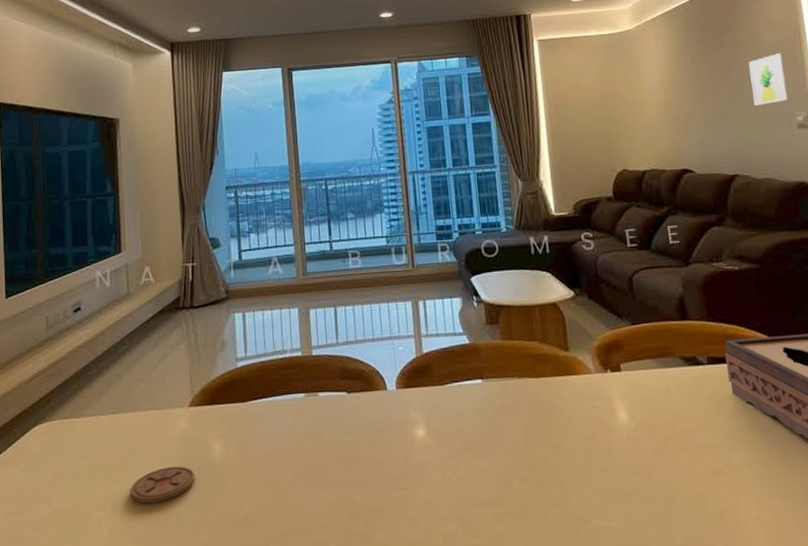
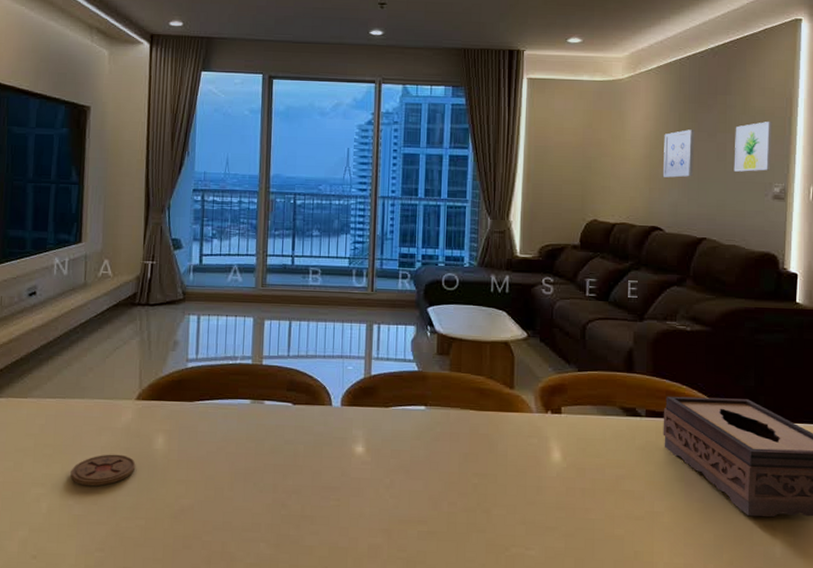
wall art: none [679,70,715,120] -> present [662,129,695,178]

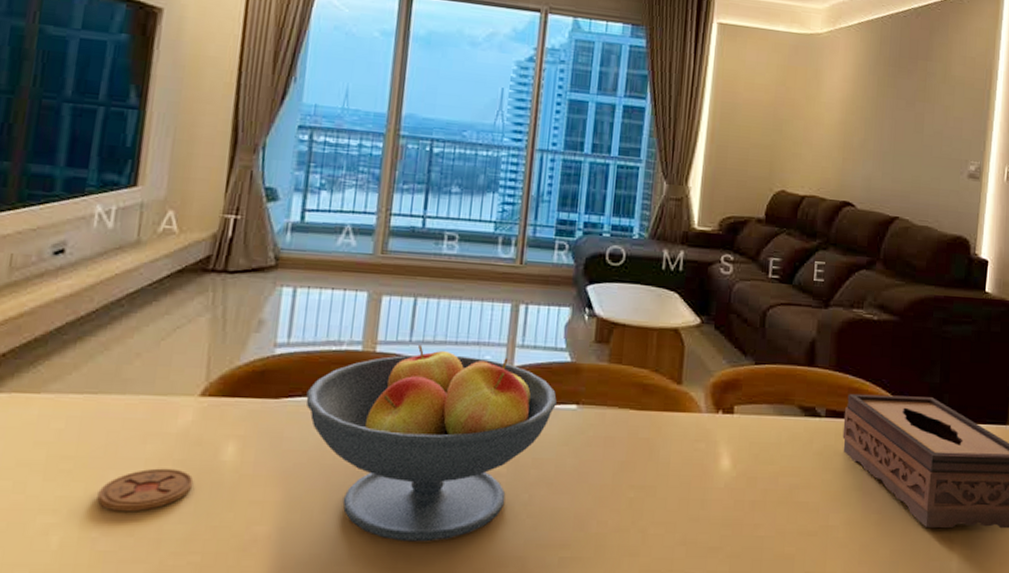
fruit bowl: none [212,359,408,515] -> present [306,345,557,542]
wall art: present [662,129,695,178] -> none [857,95,894,149]
wall art: present [733,122,772,172] -> none [930,93,972,147]

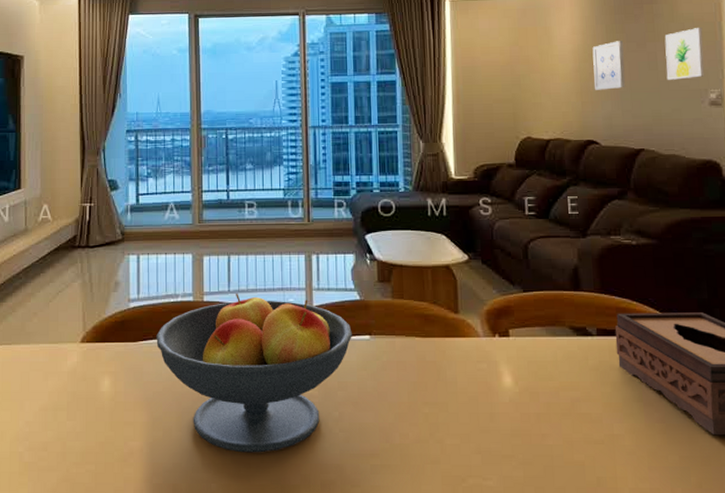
coaster: present [97,468,194,512] -> none [19,399,83,432]
wall art: none [857,95,894,149] -> present [592,41,626,90]
wall art: none [930,93,972,147] -> present [664,28,705,80]

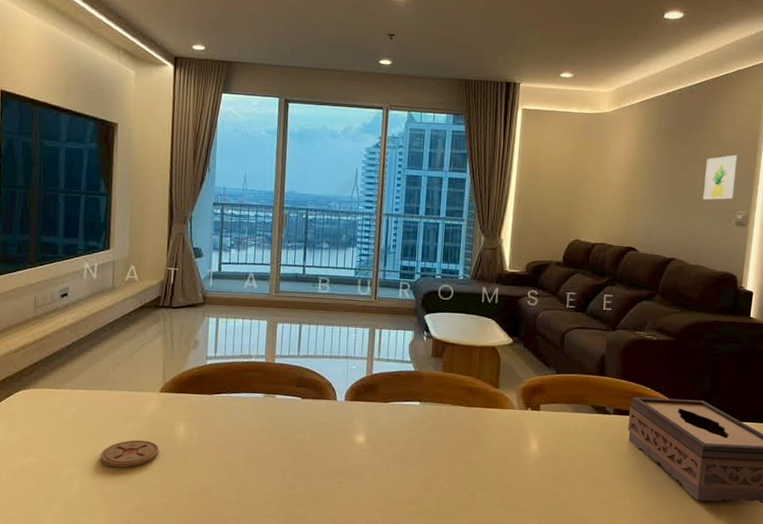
coaster: none [19,399,83,432] -> present [100,439,160,468]
fruit bowl: present [156,294,352,453] -> none [229,358,405,496]
wall art: present [592,41,626,90] -> none [639,160,671,204]

